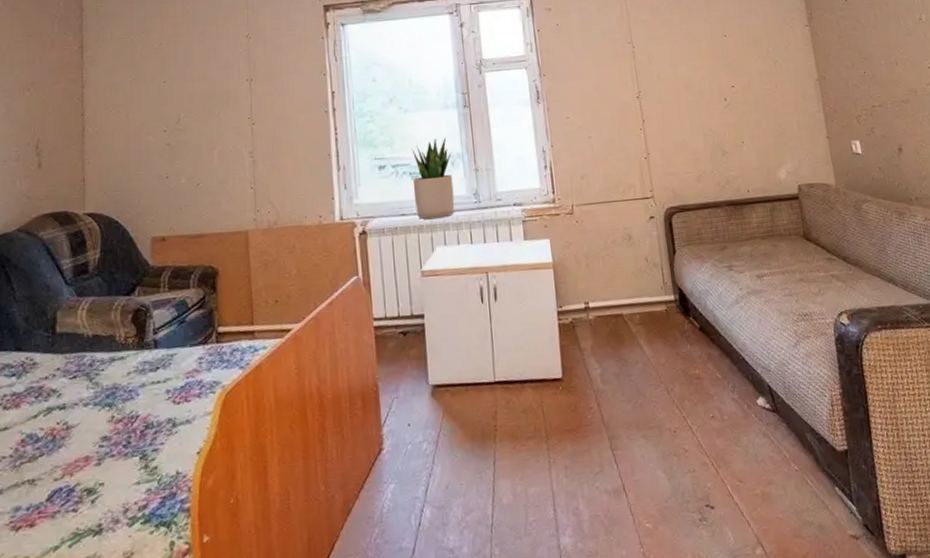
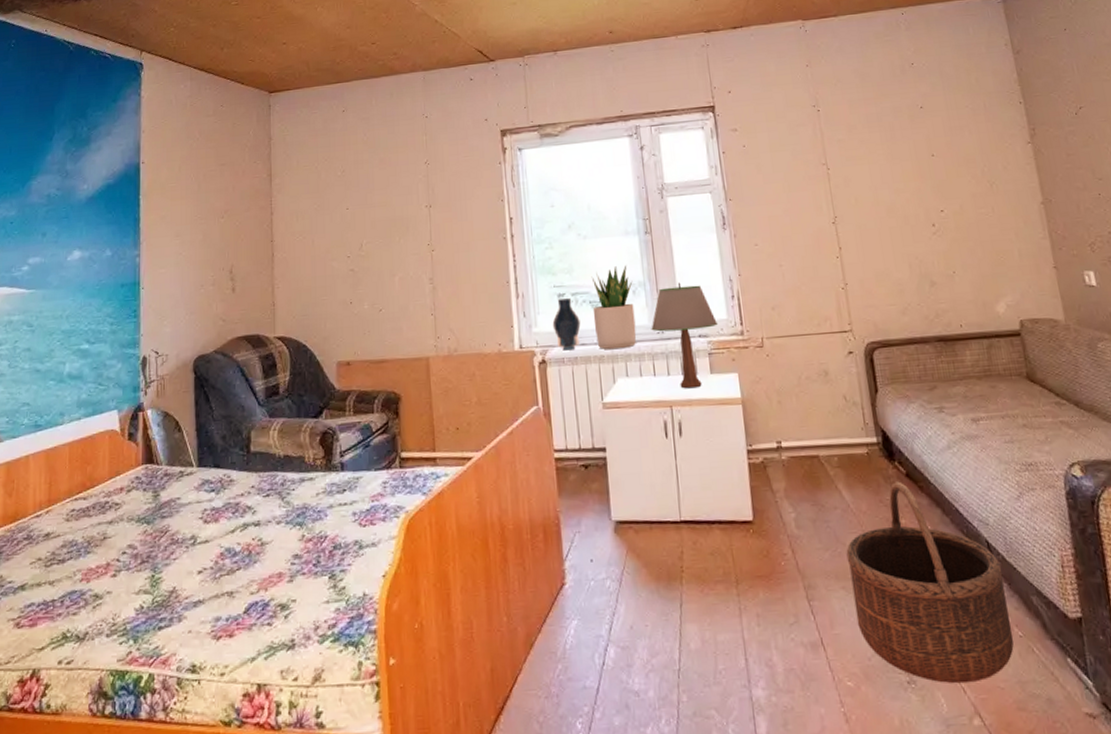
vase: none [373,170,401,223] -> present [552,298,581,352]
table lamp: none [468,154,532,255] -> present [651,282,718,389]
basket: none [646,335,791,518] -> present [846,481,1014,684]

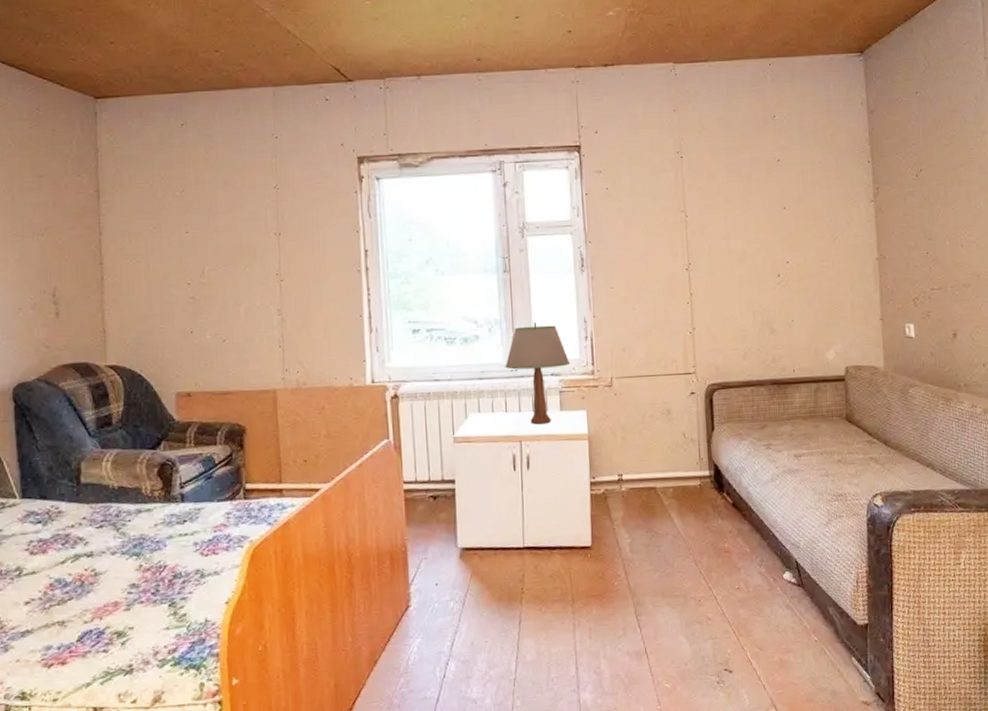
vase: present [552,298,581,352] -> none [406,334,435,387]
planter: present [591,265,637,350] -> none [447,303,490,386]
basket: present [846,481,1014,684] -> none [673,510,810,682]

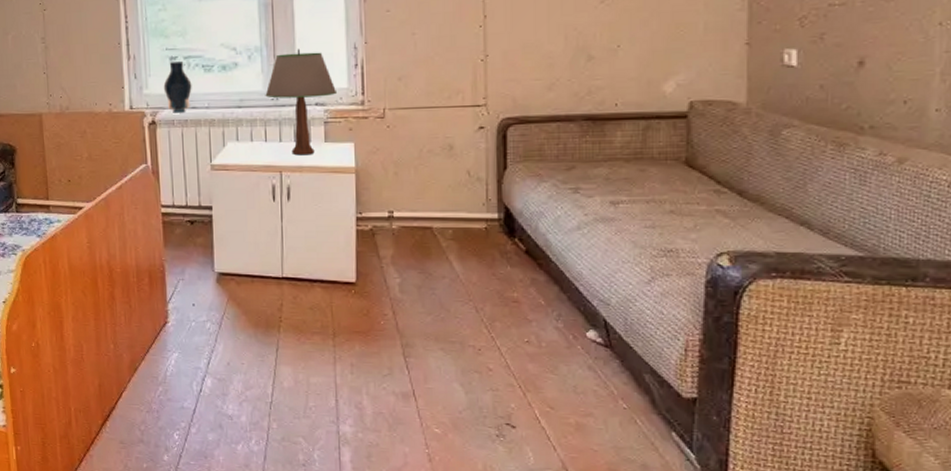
vase: none [406,334,435,387] -> present [163,62,192,114]

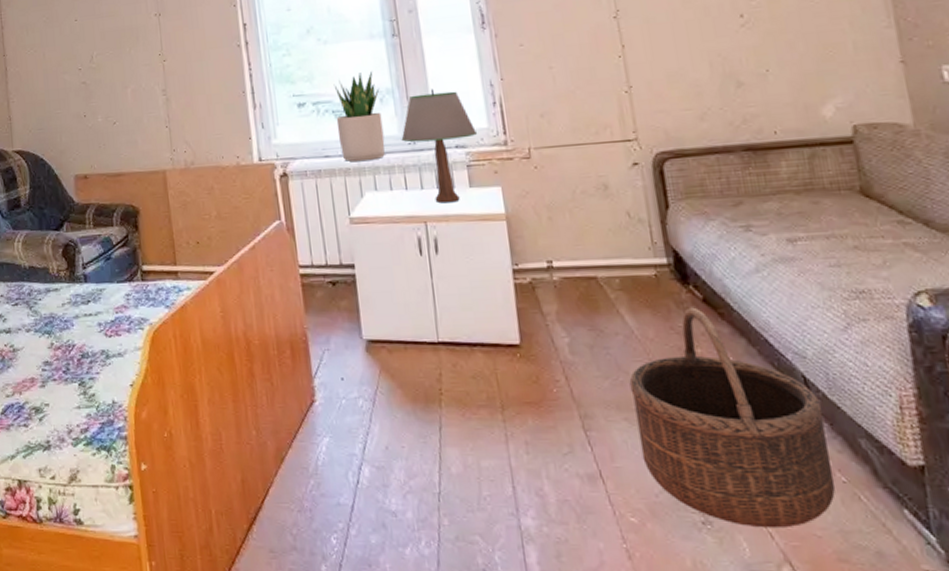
vase: present [163,62,192,114] -> none [293,108,324,165]
planter: none [205,29,250,114] -> present [333,71,385,162]
basket: none [449,257,617,443] -> present [629,307,835,529]

